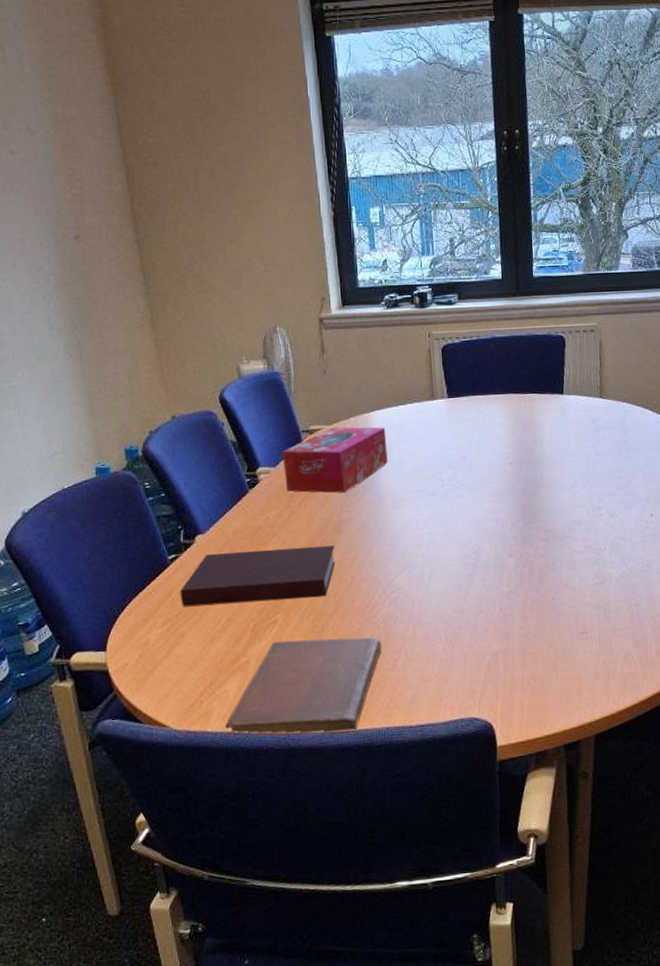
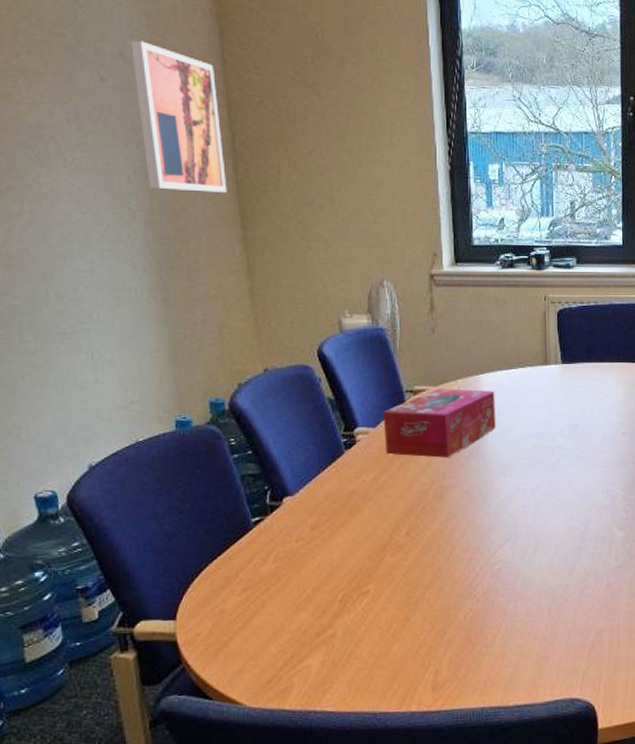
wall art: none [36,113,130,253] -> present [131,40,227,193]
notebook: present [180,545,336,607] -> none [263,512,435,574]
notebook: present [225,637,382,734] -> none [305,611,481,714]

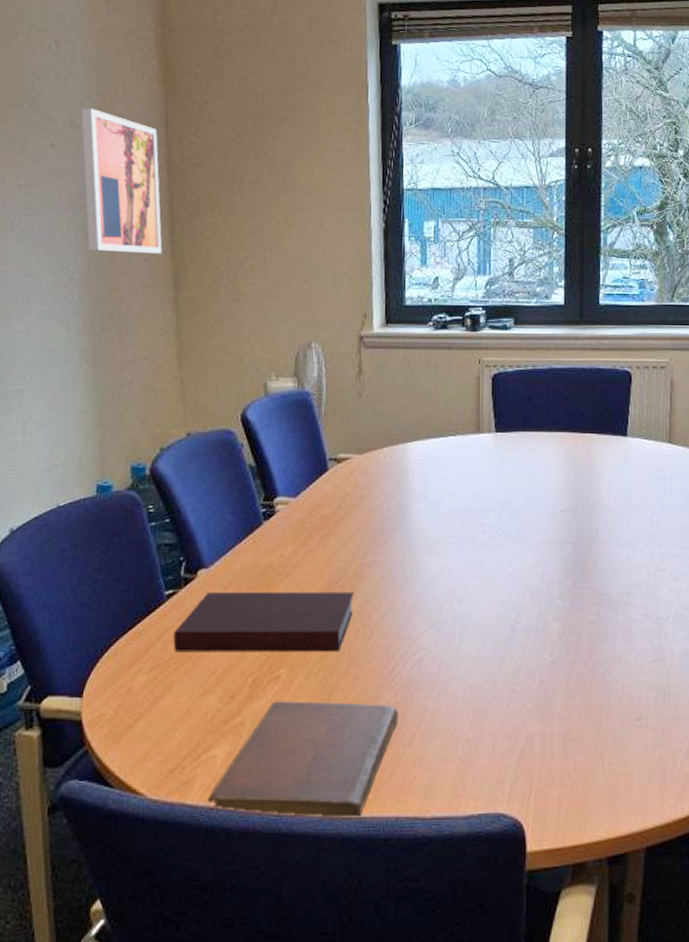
notebook: none [263,512,435,574] -> present [173,591,354,652]
notebook: none [305,611,481,714] -> present [208,701,399,818]
tissue box: present [383,388,496,458] -> none [304,457,423,532]

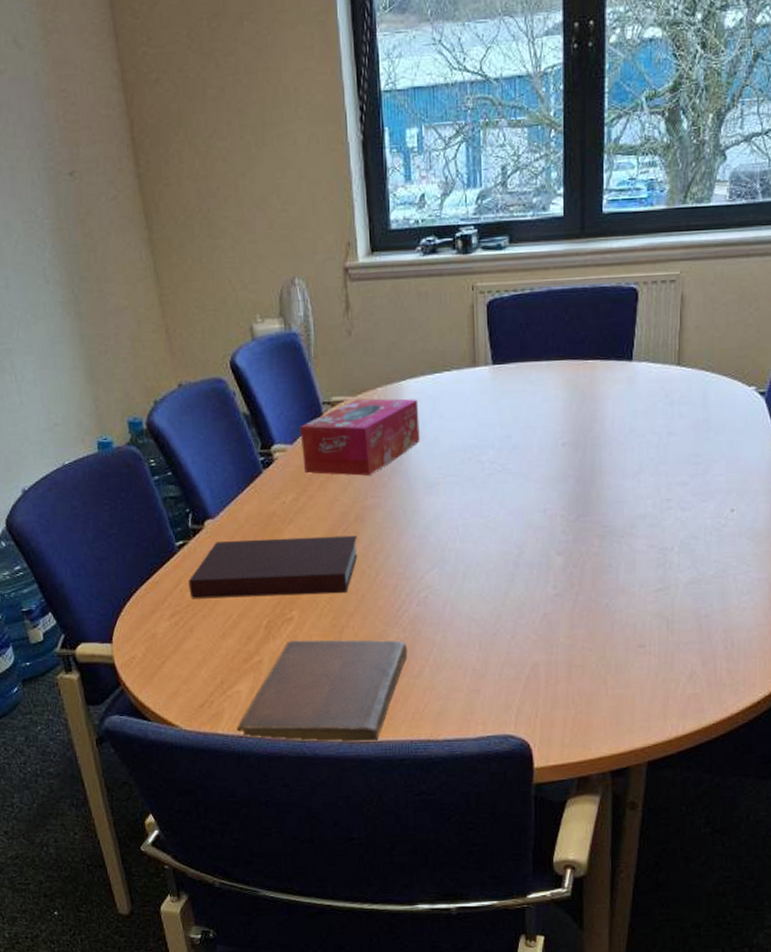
wall art: present [81,108,162,254] -> none [23,22,130,192]
tissue box: none [304,457,423,532] -> present [300,398,420,476]

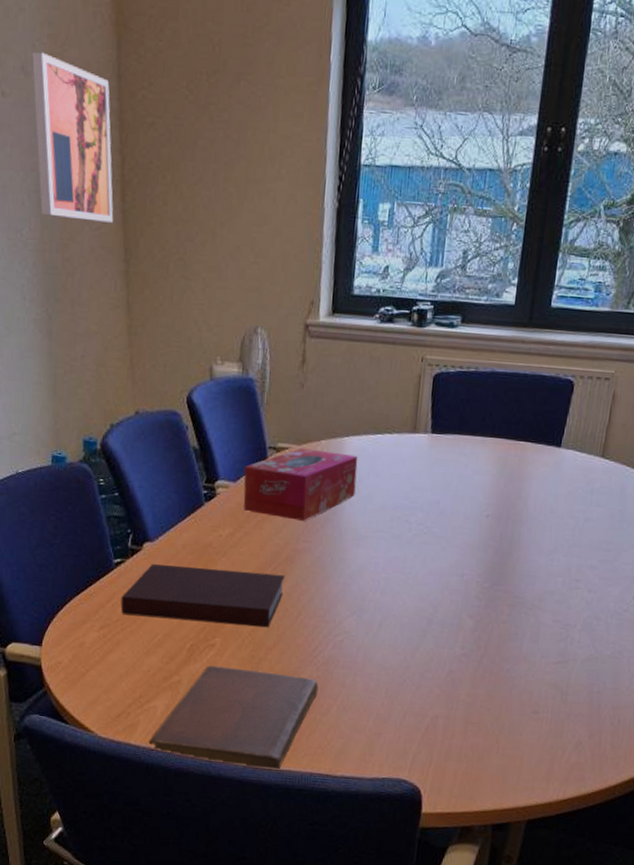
wall art: none [23,22,130,192] -> present [32,51,114,223]

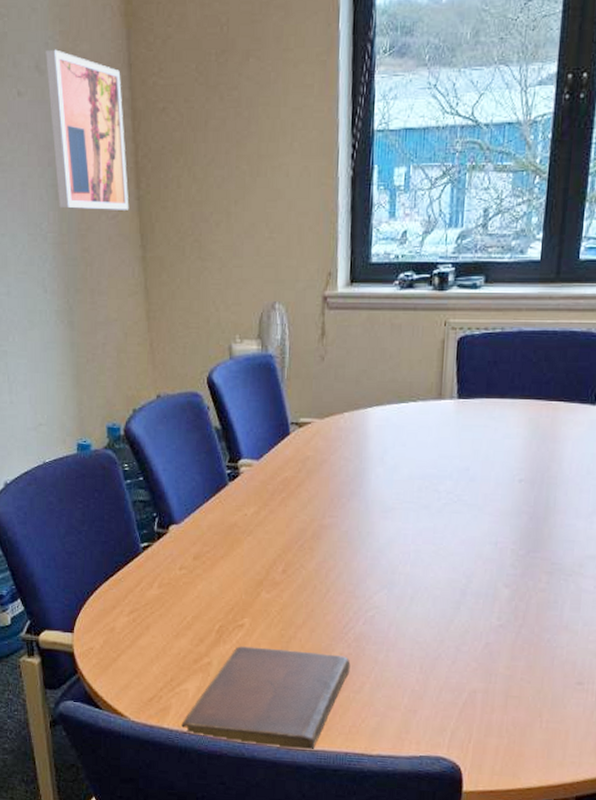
notebook: present [120,564,285,628] -> none [149,547,312,606]
tissue box: present [243,448,358,521] -> none [267,422,383,496]

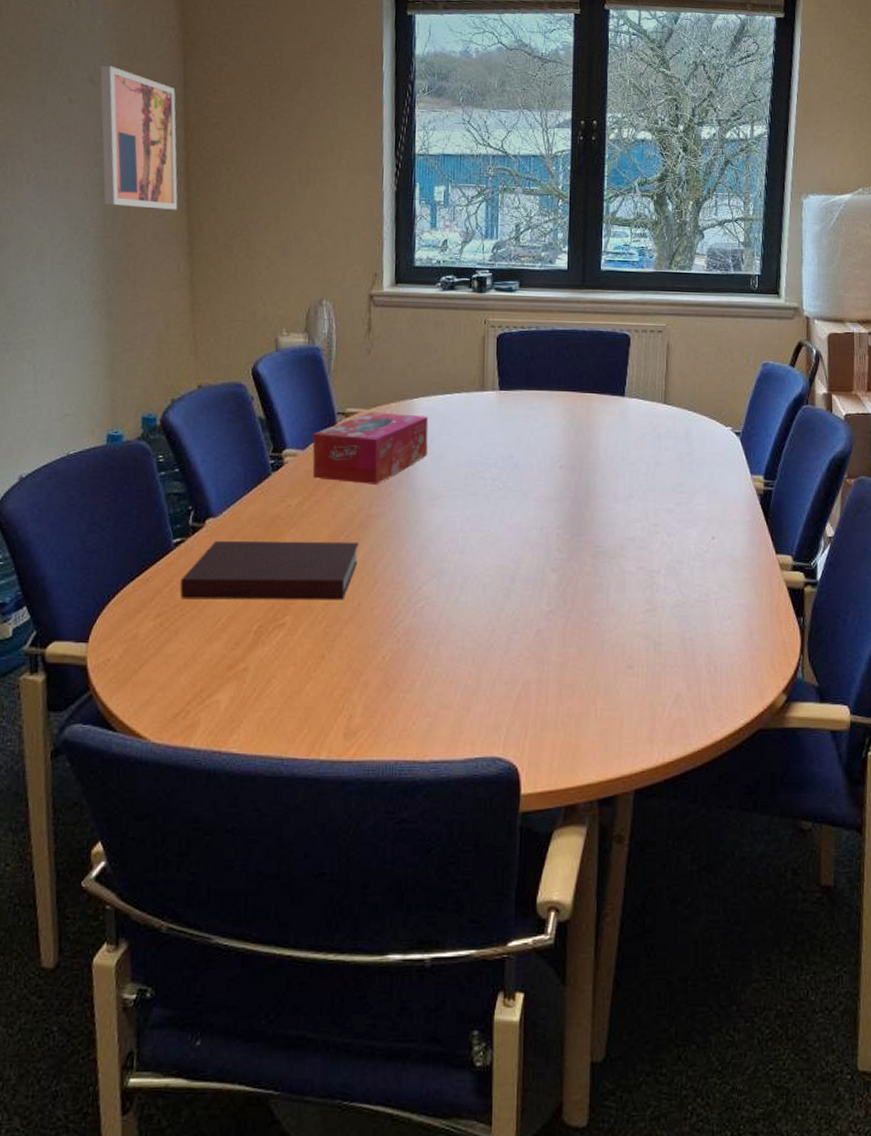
notebook: none [149,547,312,606] -> present [180,540,359,600]
notebook: present [181,646,351,750] -> none [211,648,400,761]
tissue box: none [267,422,383,496] -> present [312,412,429,484]

